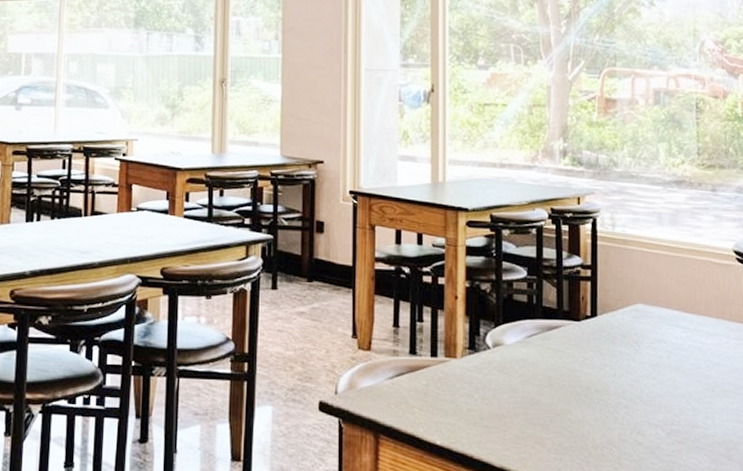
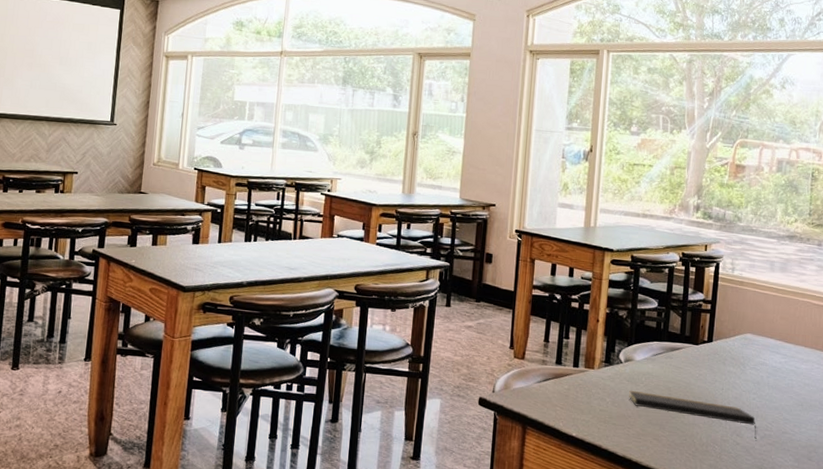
notepad: none [501,382,662,439] -> present [629,390,757,441]

